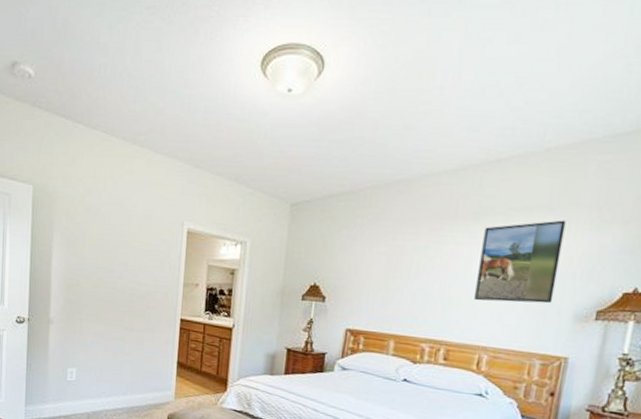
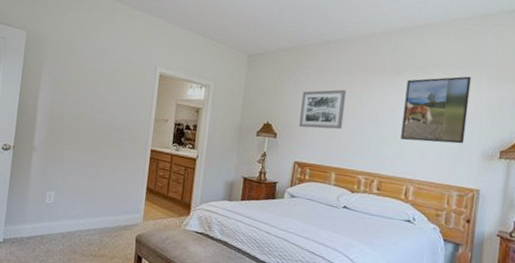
wall art: none [351,241,410,290] -> present [298,89,347,130]

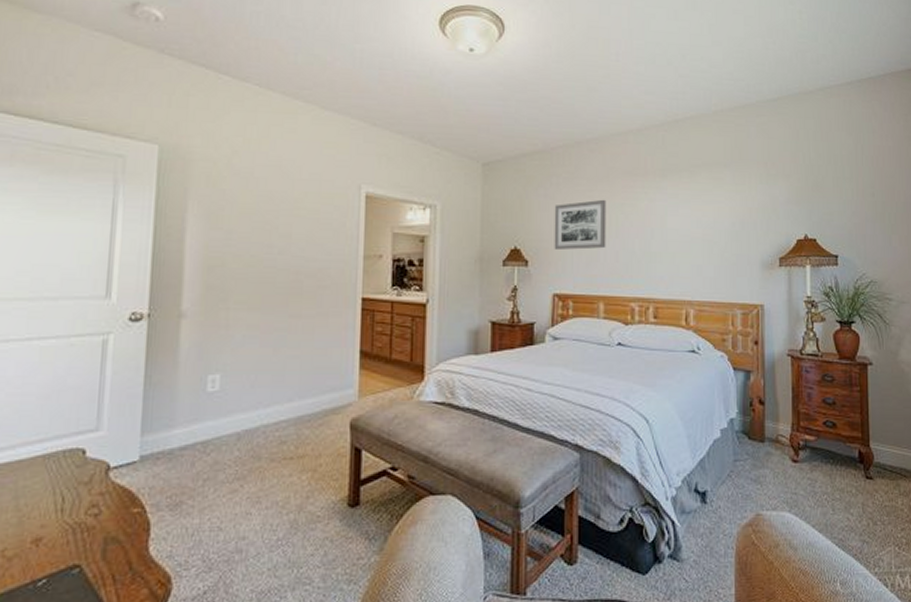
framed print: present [401,76,472,144] -> none [673,175,742,255]

